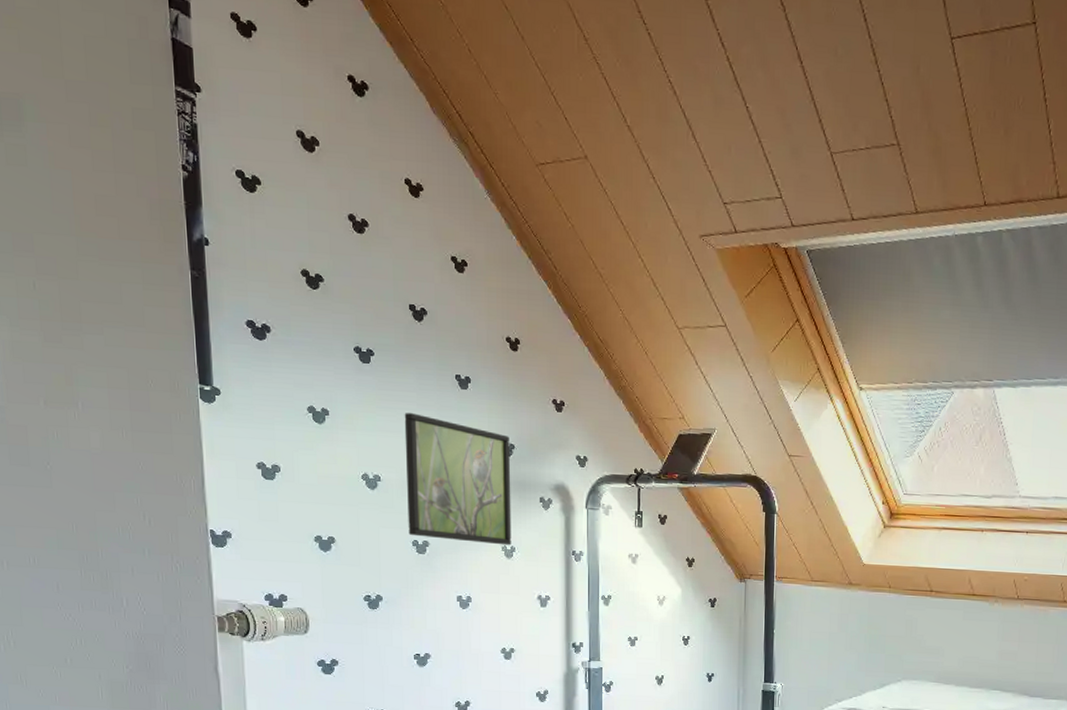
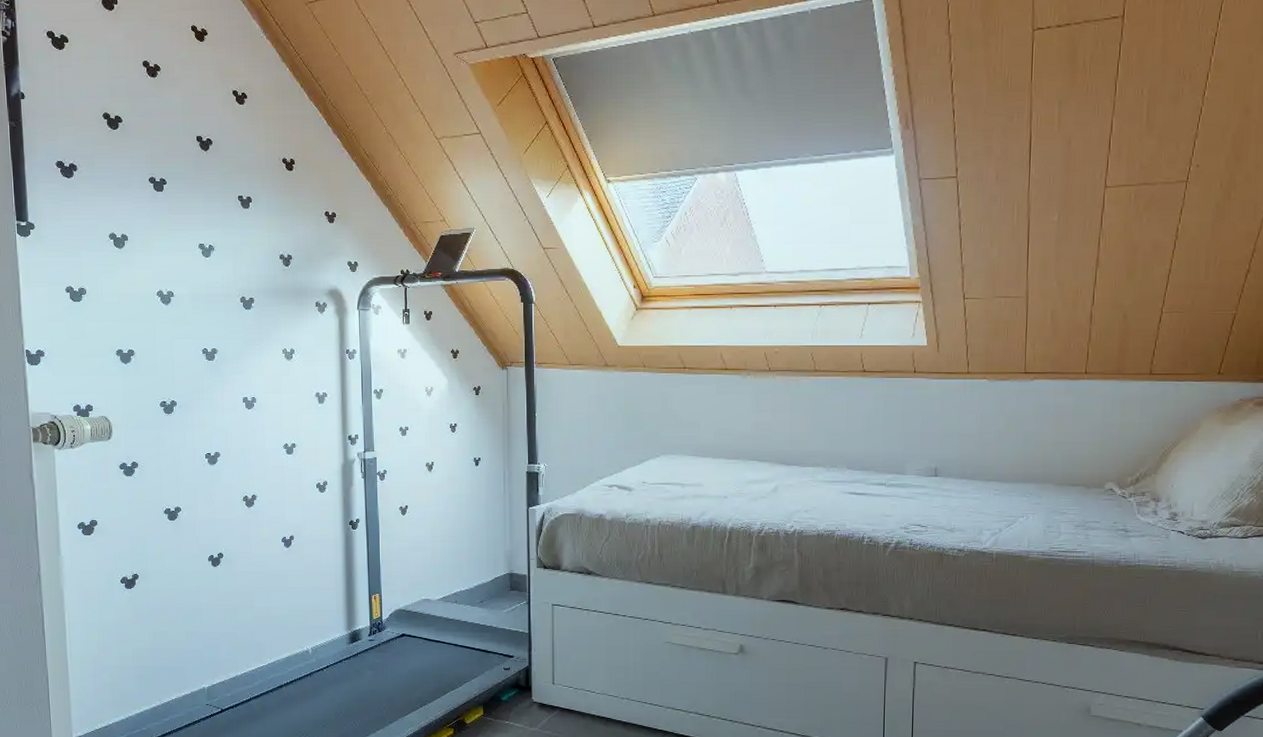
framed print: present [404,413,512,546] -> none [193,233,291,348]

